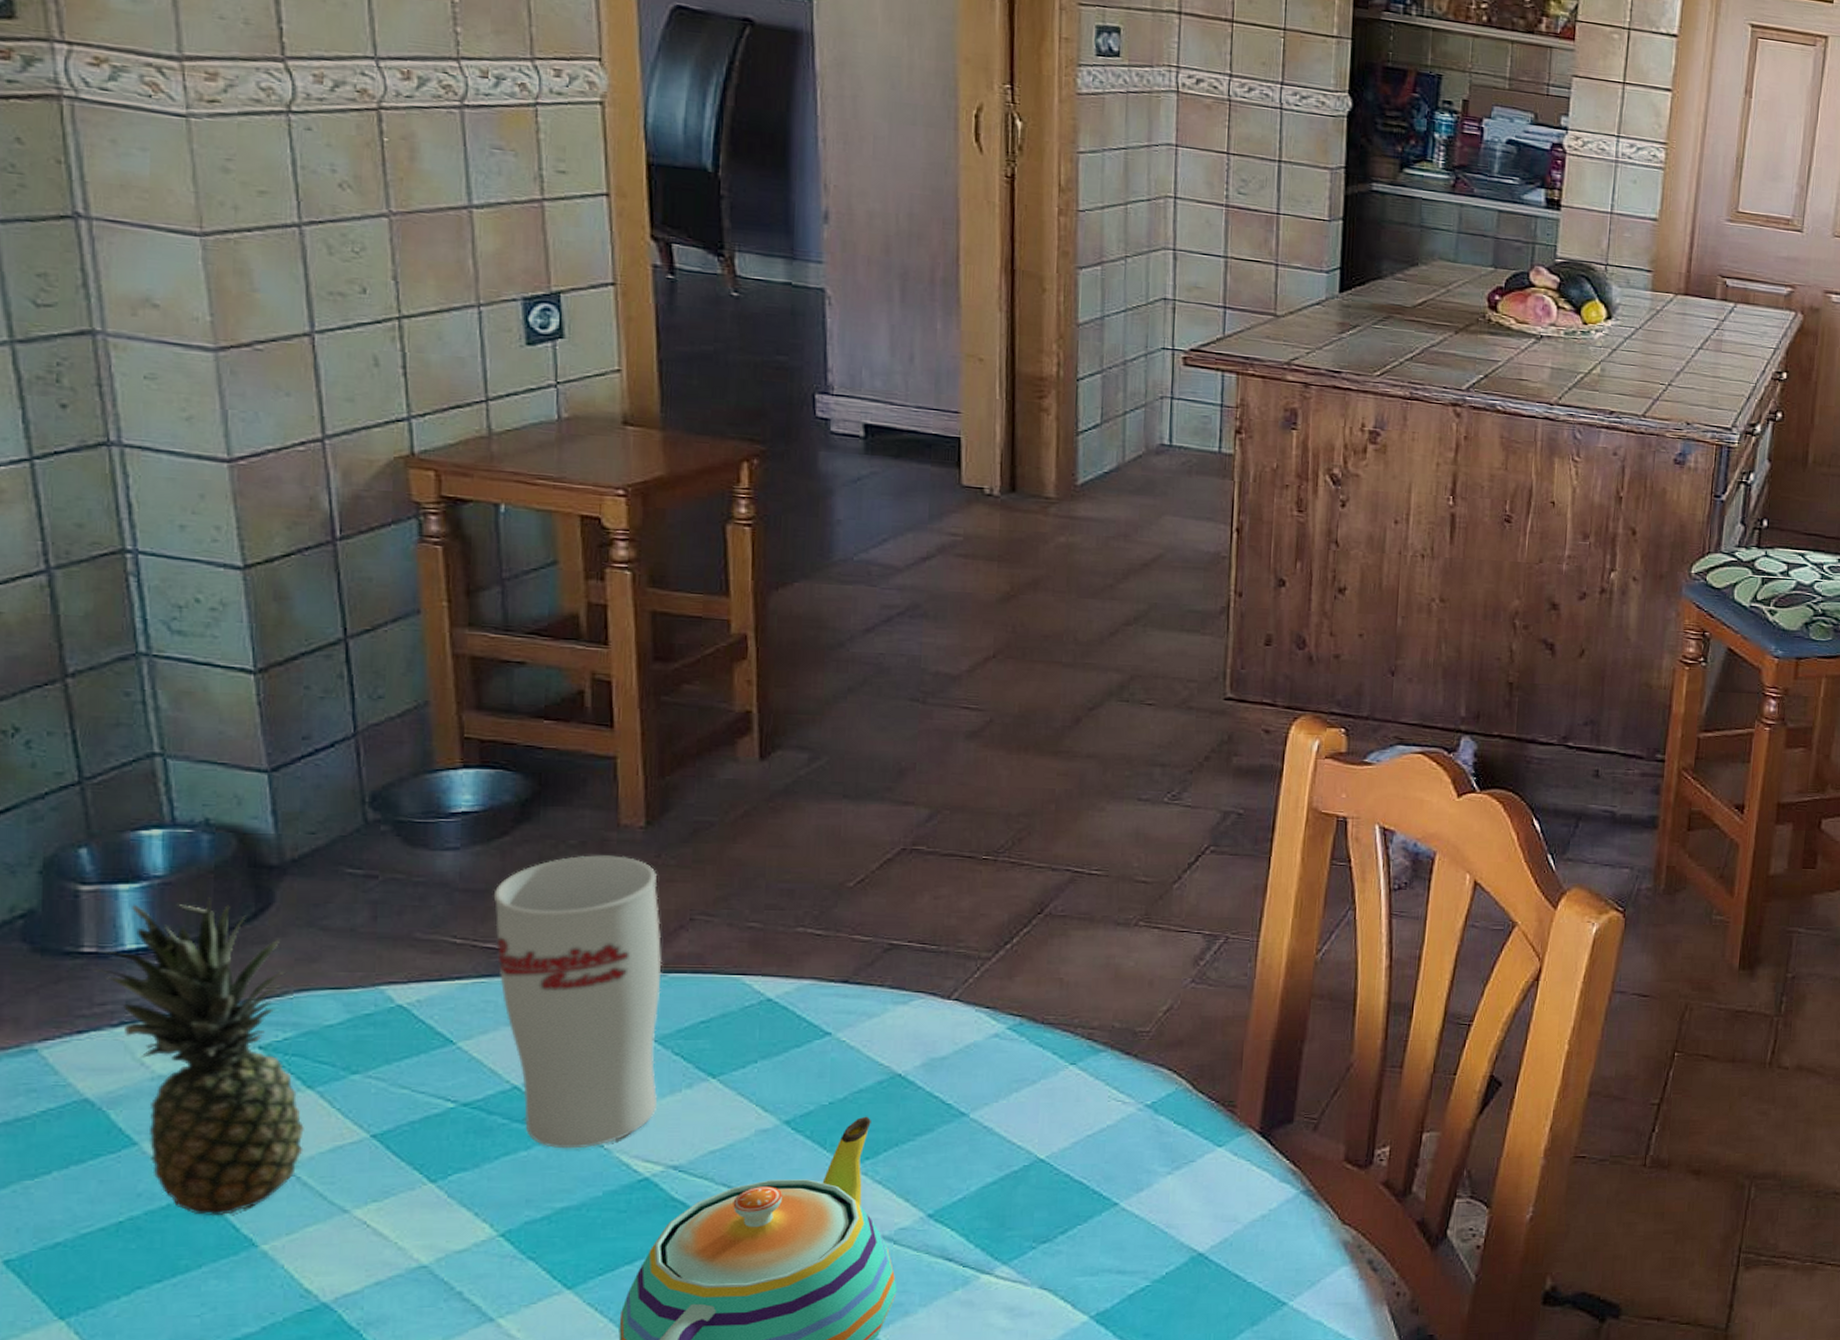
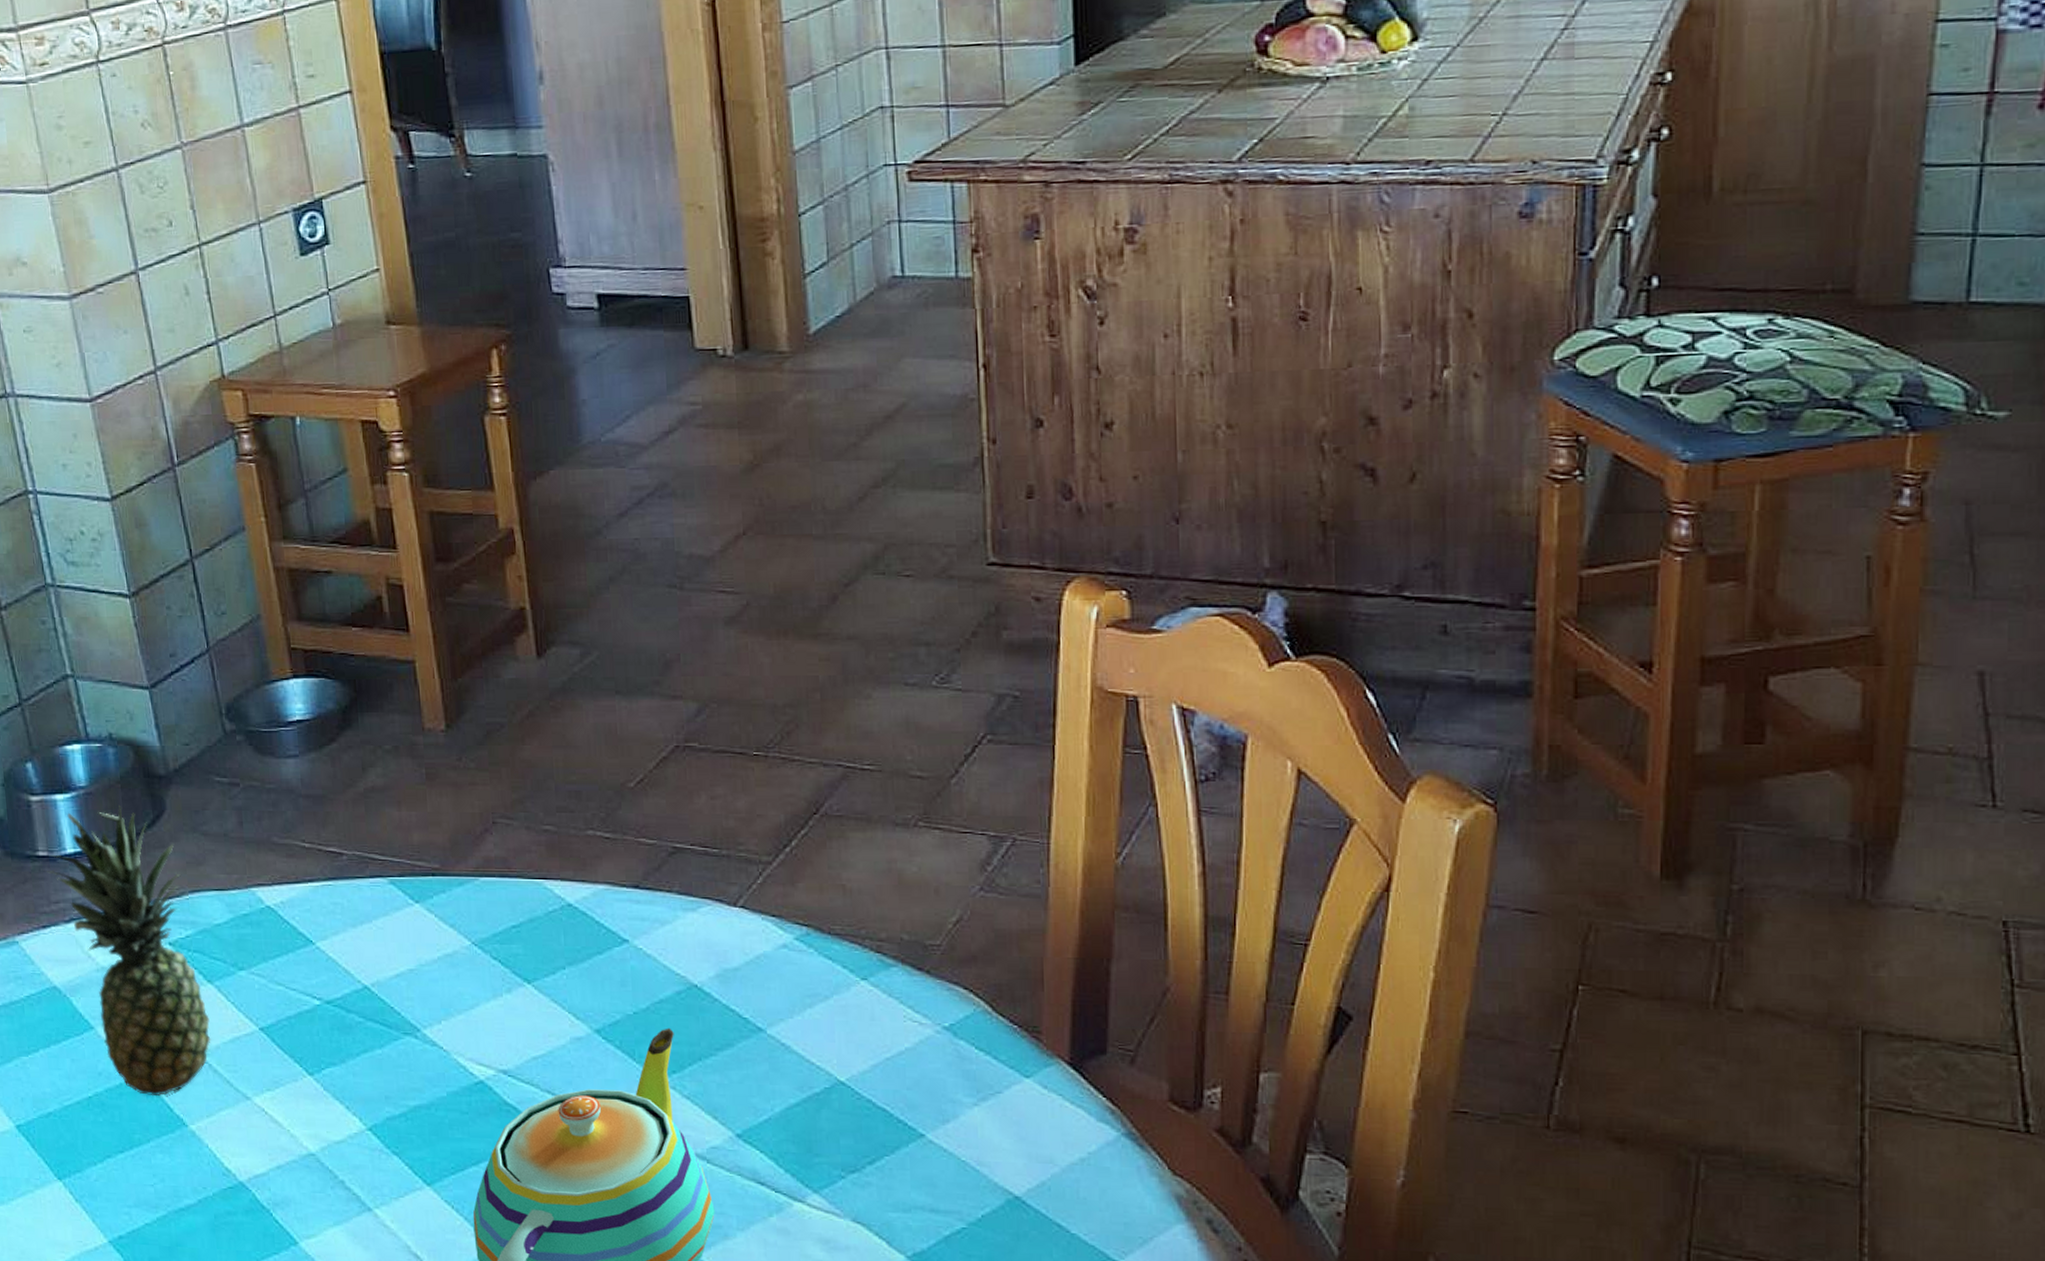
cup: present [493,855,662,1149] -> none [329,759,483,1049]

